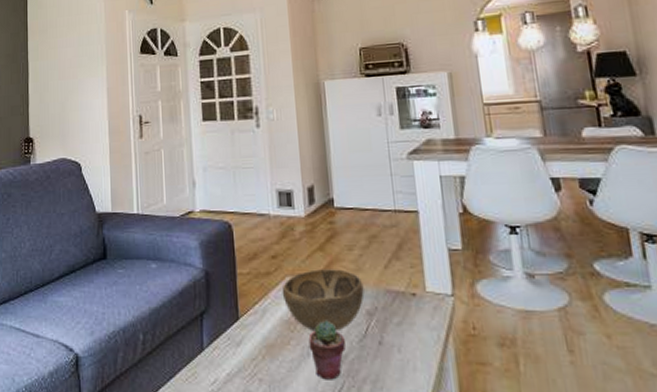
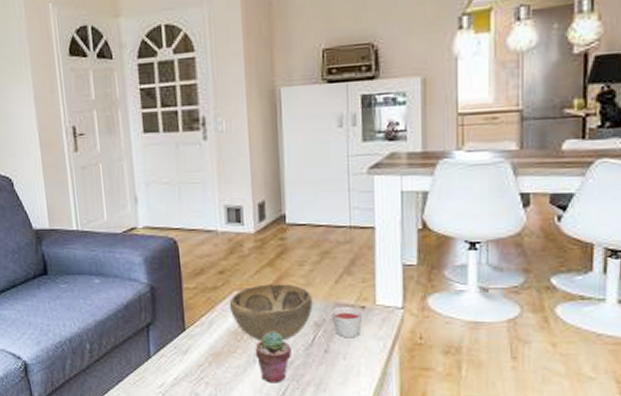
candle: none [382,293,415,329] -> present [331,306,363,338]

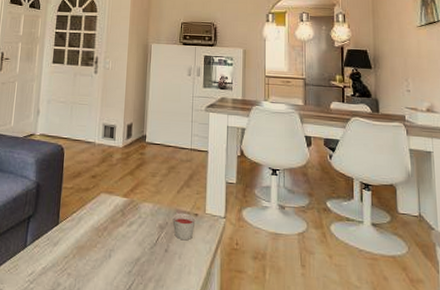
decorative bowl: present [229,284,313,341] -> none [96,189,160,239]
potted succulent: present [255,331,291,383] -> none [111,229,140,278]

